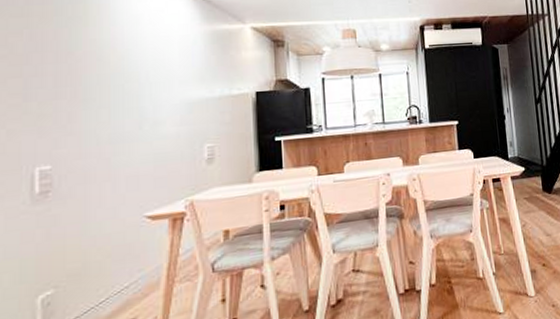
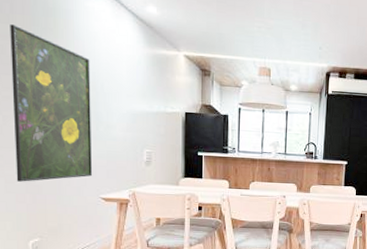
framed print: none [22,17,133,215] -> present [10,24,92,182]

